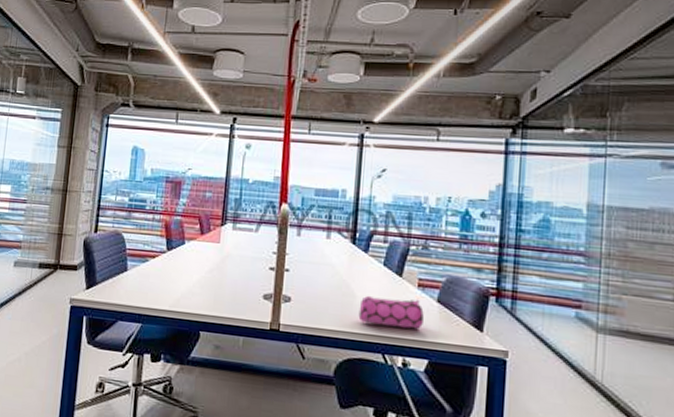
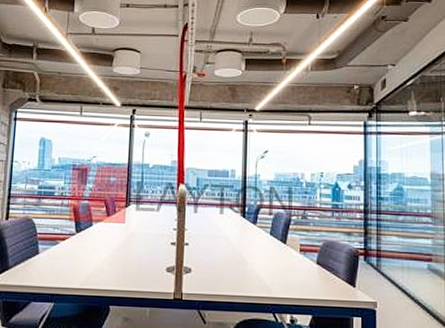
pencil case: present [358,295,424,329] -> none [251,262,306,289]

